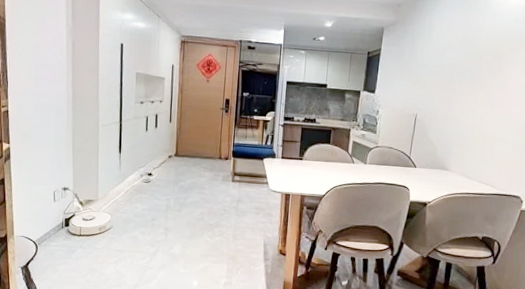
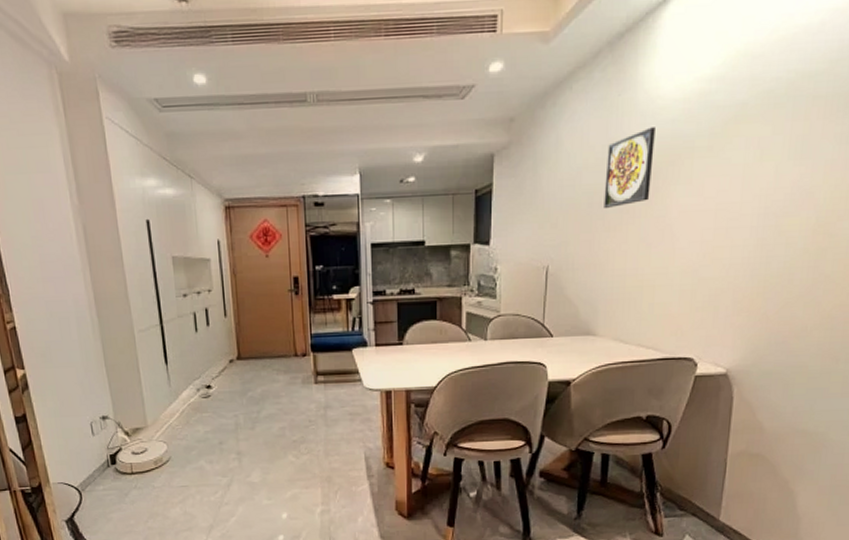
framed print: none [461,23,502,77] -> present [604,127,655,208]

